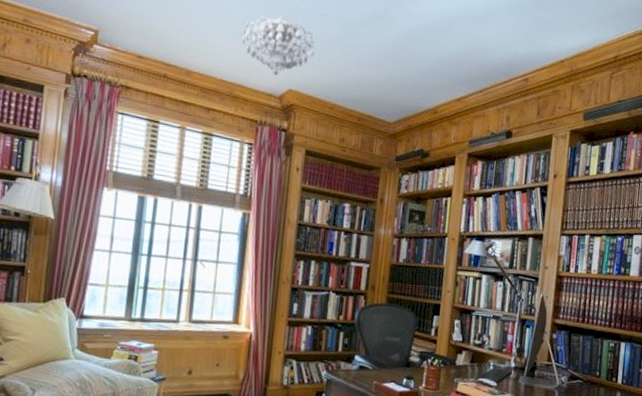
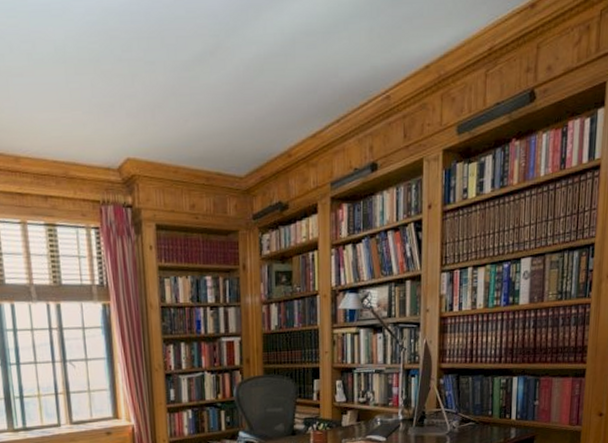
chandelier: present [242,15,315,75] -> none [64,72,147,144]

